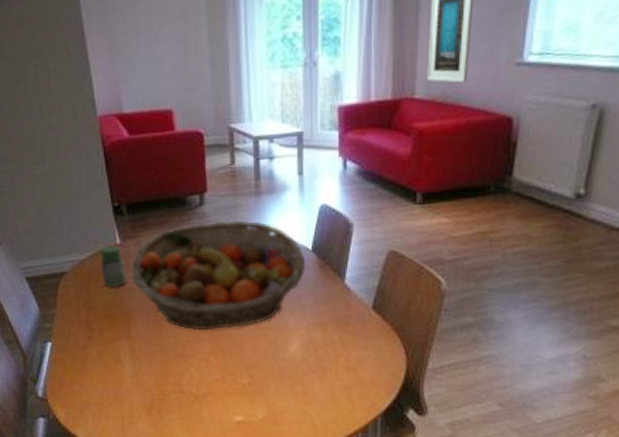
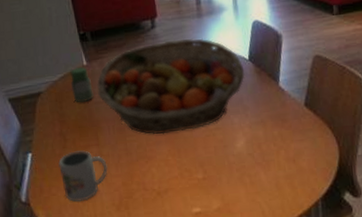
mug: none [82,343,139,402] -> present [58,150,108,202]

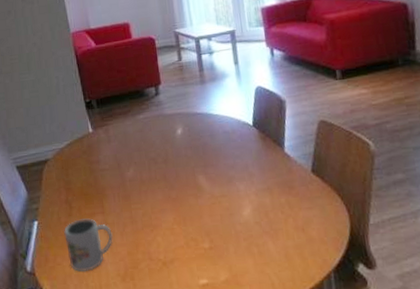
jar: present [70,67,94,102] -> none [76,134,99,170]
fruit basket: present [97,38,245,134] -> none [102,104,250,202]

